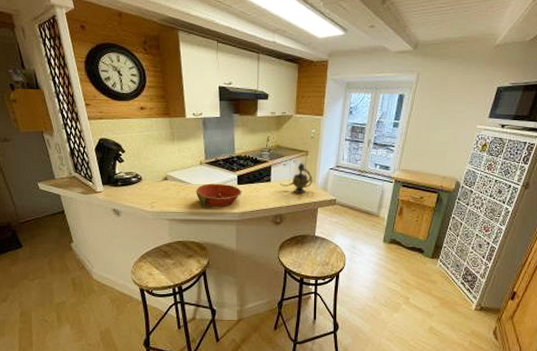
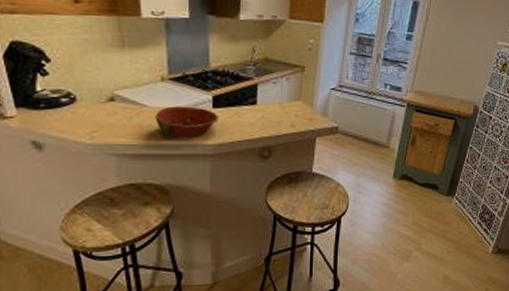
teapot: present [280,162,313,194] -> none [269,80,310,120]

